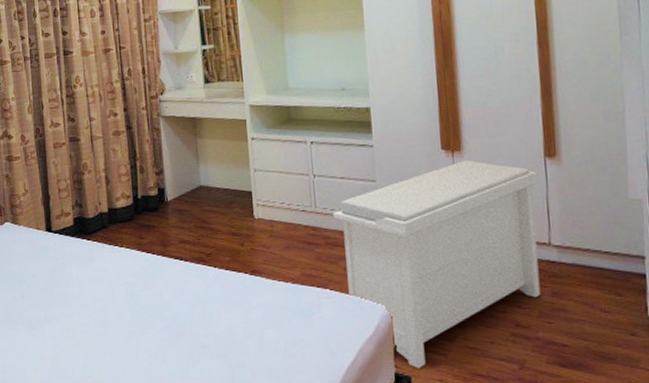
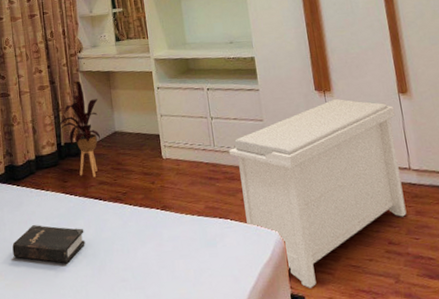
hardback book: none [81,283,163,325] -> present [12,225,85,263]
house plant: none [131,127,183,236] -> present [55,81,100,178]

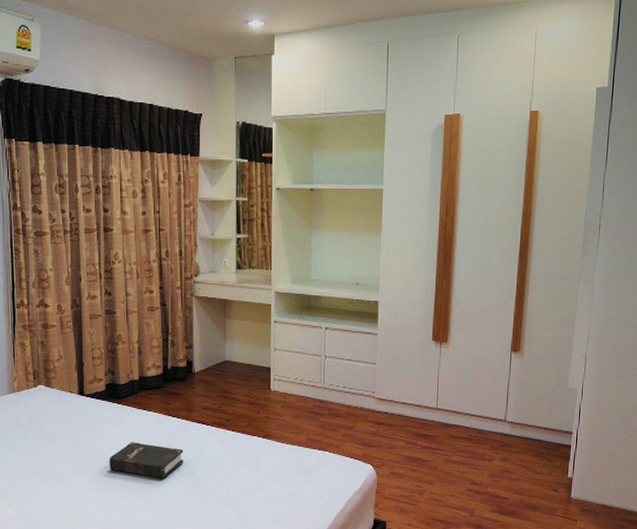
house plant: present [55,81,100,178] -> none [163,306,211,403]
bench: present [229,99,407,288] -> none [337,351,504,515]

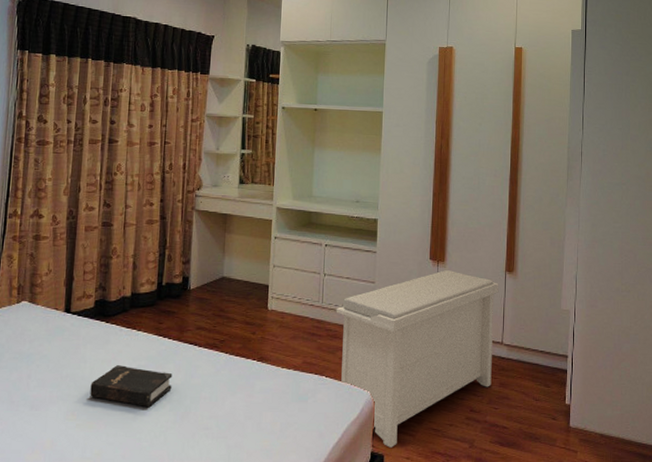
bench: none [337,351,504,515] -> present [336,270,499,448]

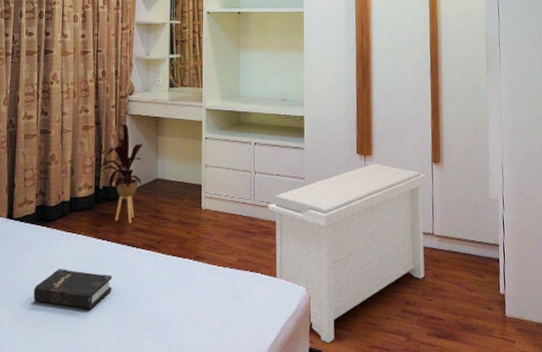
house plant: none [158,220,211,322] -> present [95,124,144,224]

